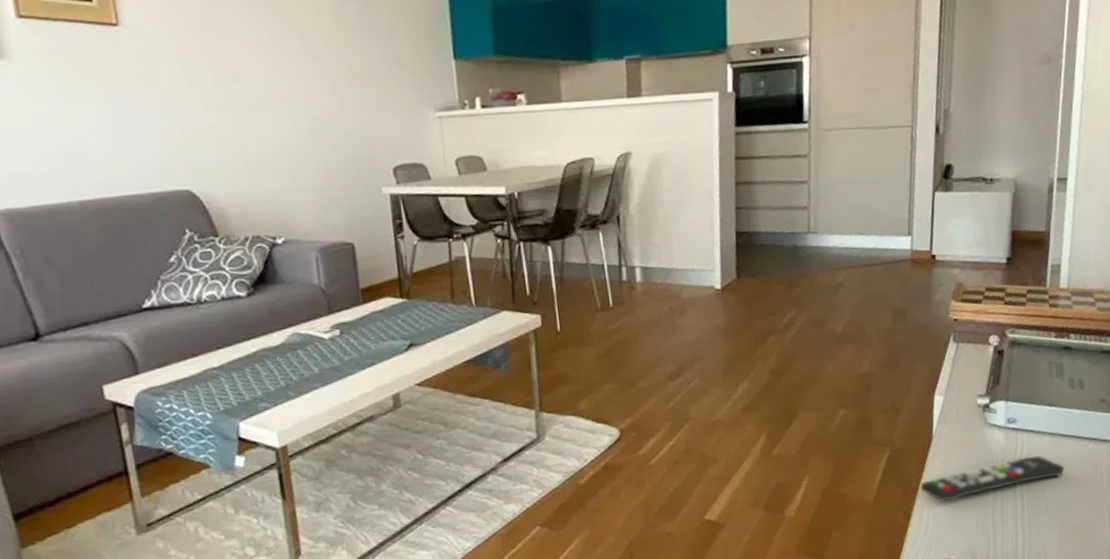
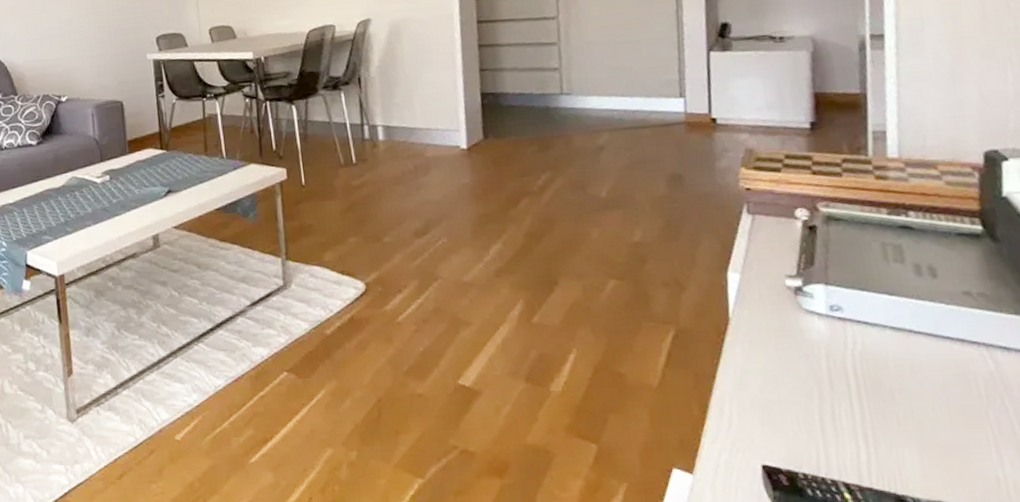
remote control: present [920,456,1065,502] -> none [717,353,919,396]

